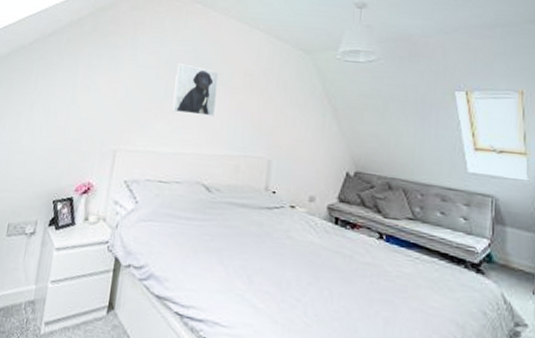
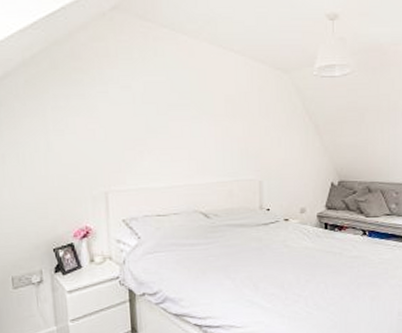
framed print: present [172,63,219,116] -> none [154,95,201,147]

